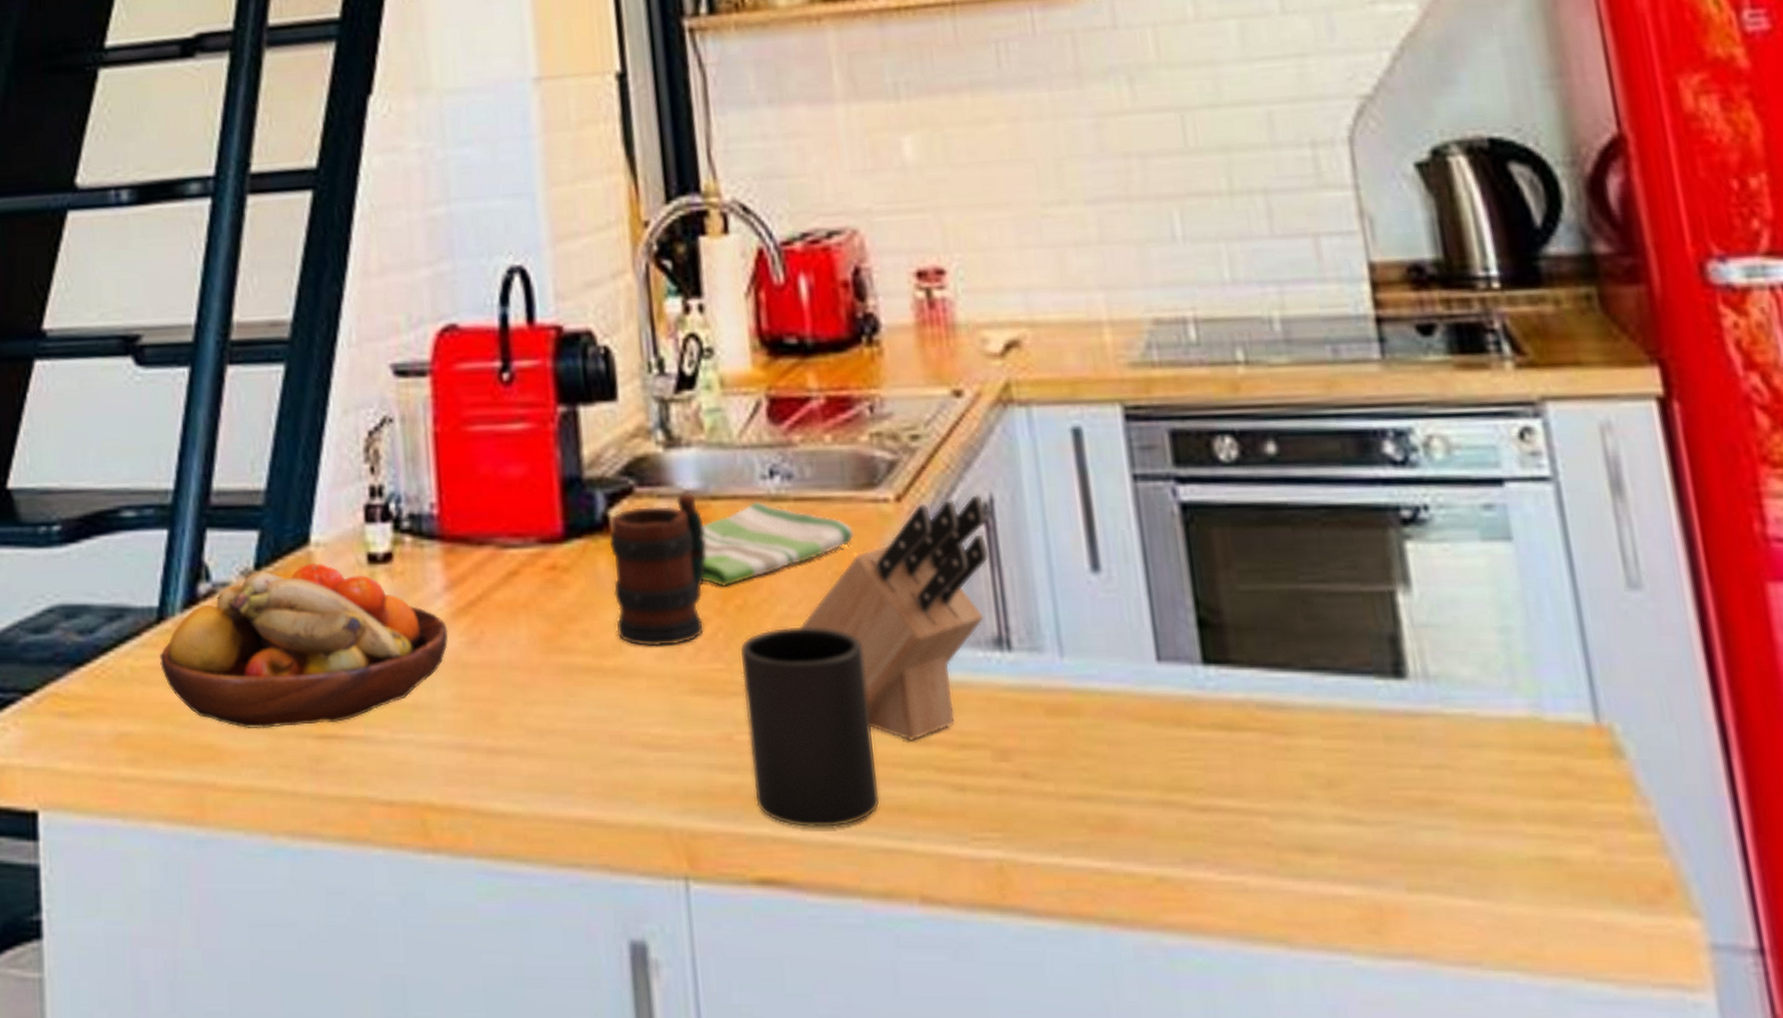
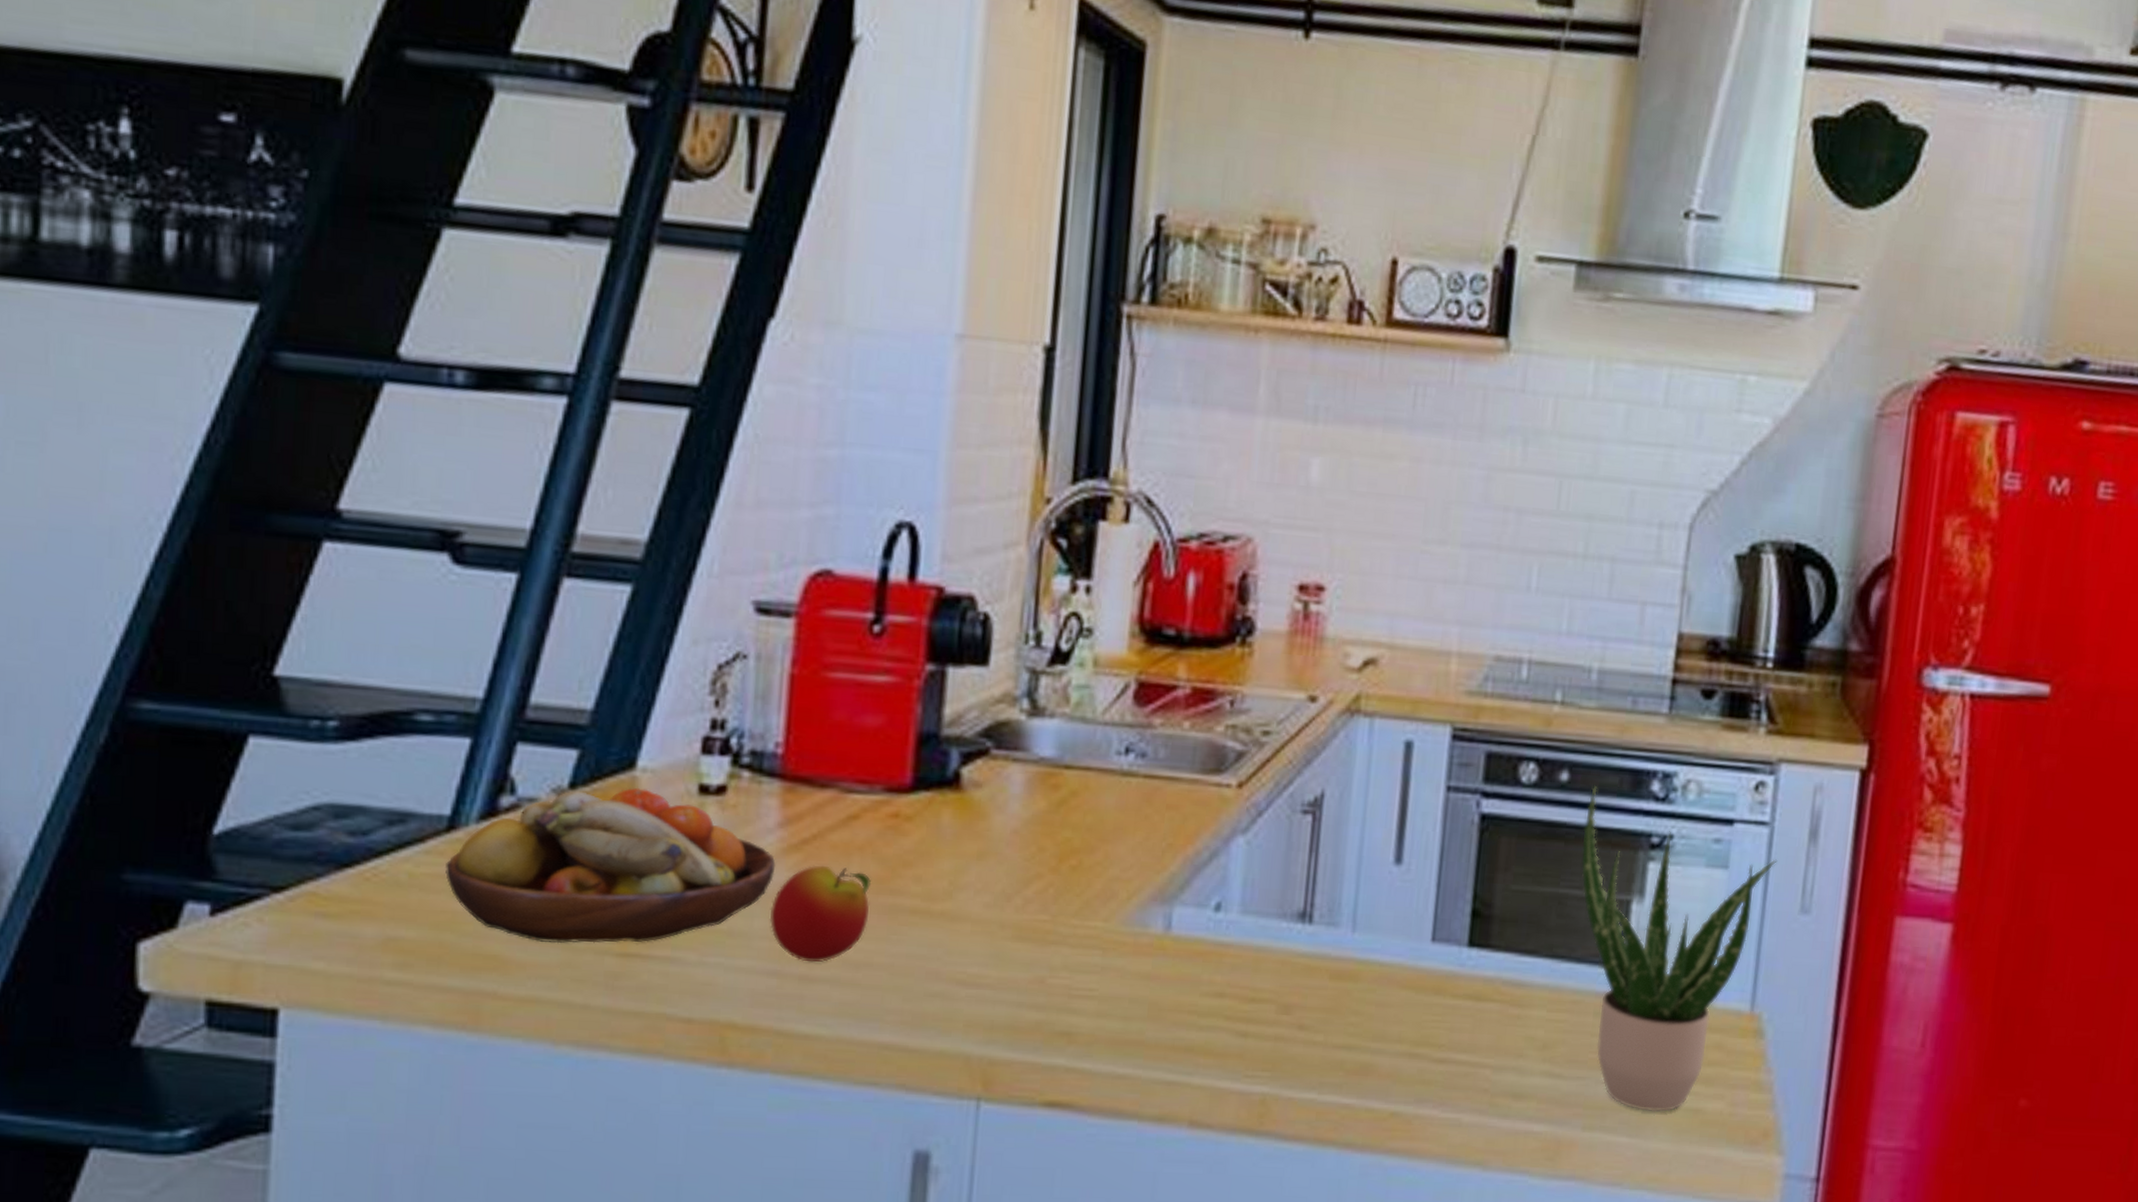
apple: none [449,627,544,733] -> present [769,865,871,963]
mug: present [608,492,707,647] -> none [949,759,1054,897]
dish towel: present [702,501,854,587] -> none [1043,773,1194,848]
mug: present [741,627,880,829] -> none [1056,888,1181,1062]
knife block: present [798,495,990,741] -> none [1126,789,1316,993]
potted plant: none [1308,453,1577,865] -> present [1581,784,1778,1113]

